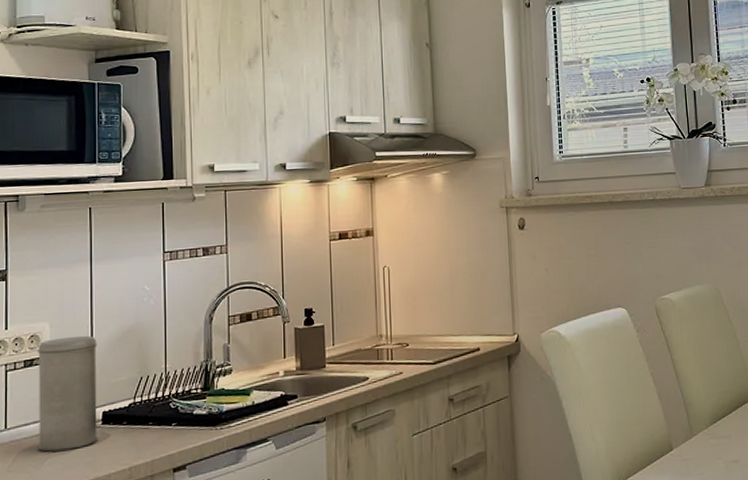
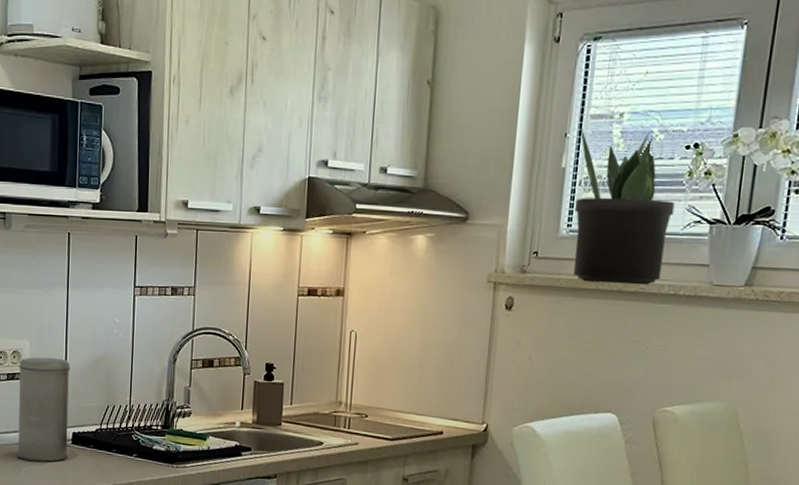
planter: none [557,71,641,198] -> present [573,128,675,285]

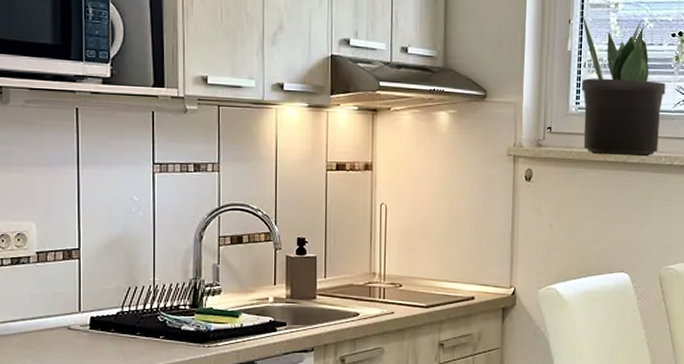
canister: present [16,357,70,462] -> none [25,239,86,350]

